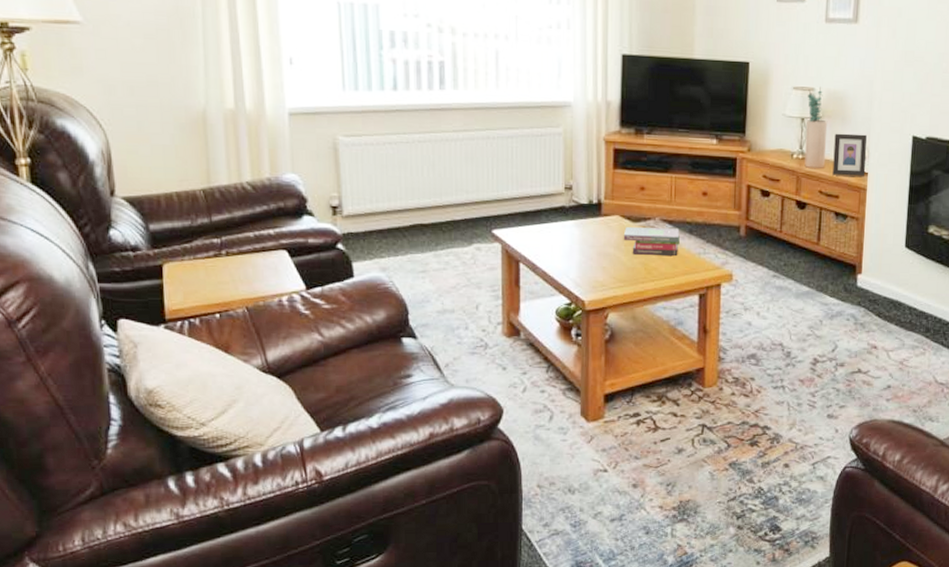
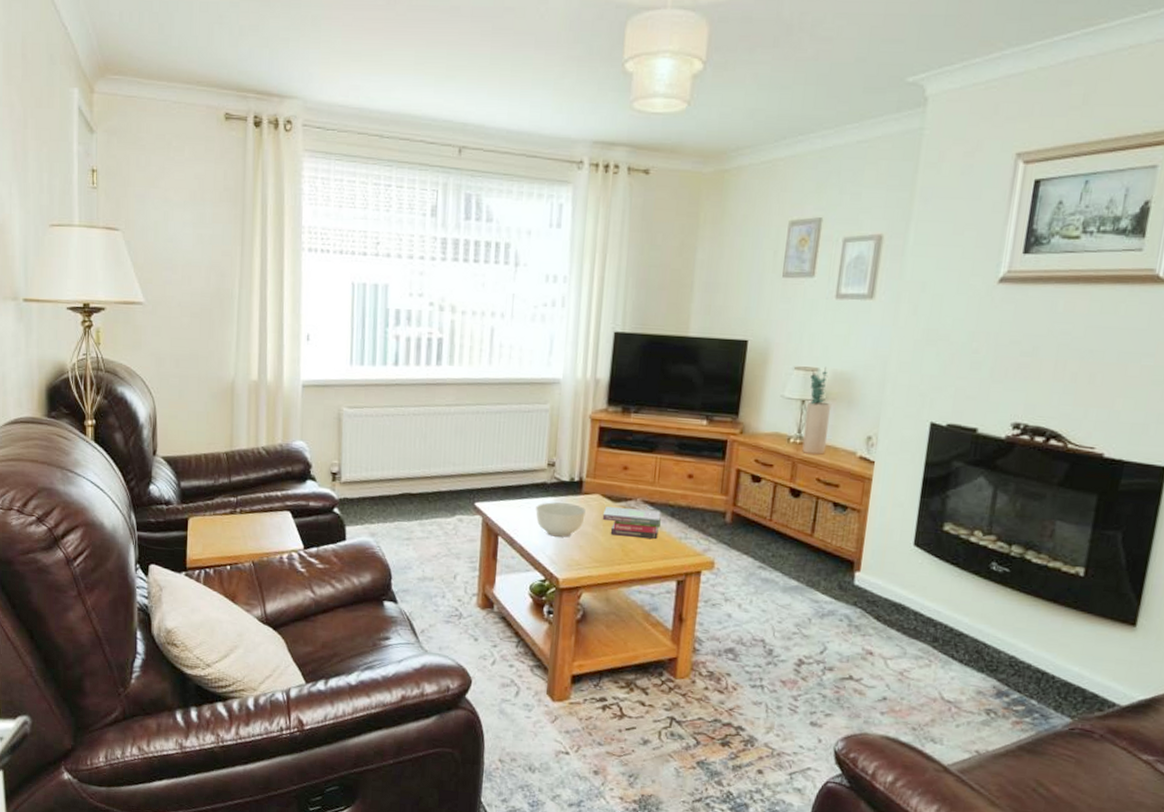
bowl: none [556,225,606,260] -> present [535,502,586,537]
picture frame: present [832,133,867,176] -> none [833,417,876,465]

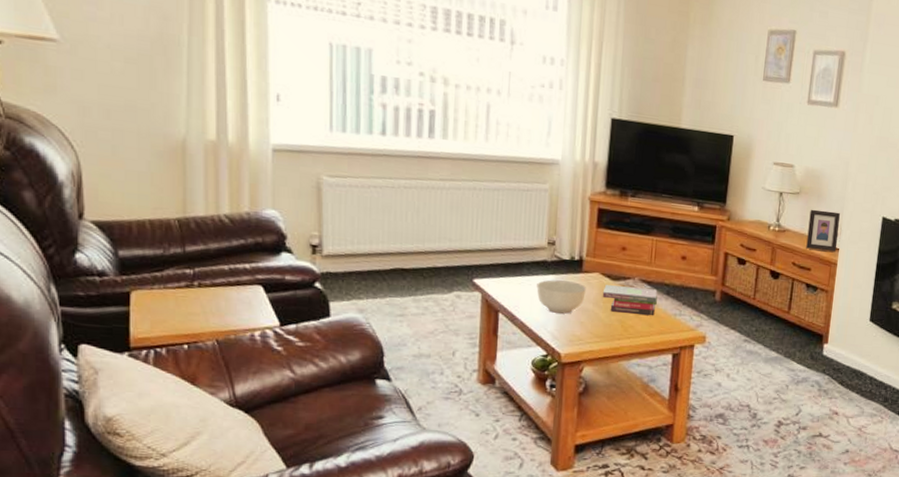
vase: present [802,367,832,456] -> none [780,164,805,242]
picture frame: none [833,417,876,465] -> present [806,209,840,252]

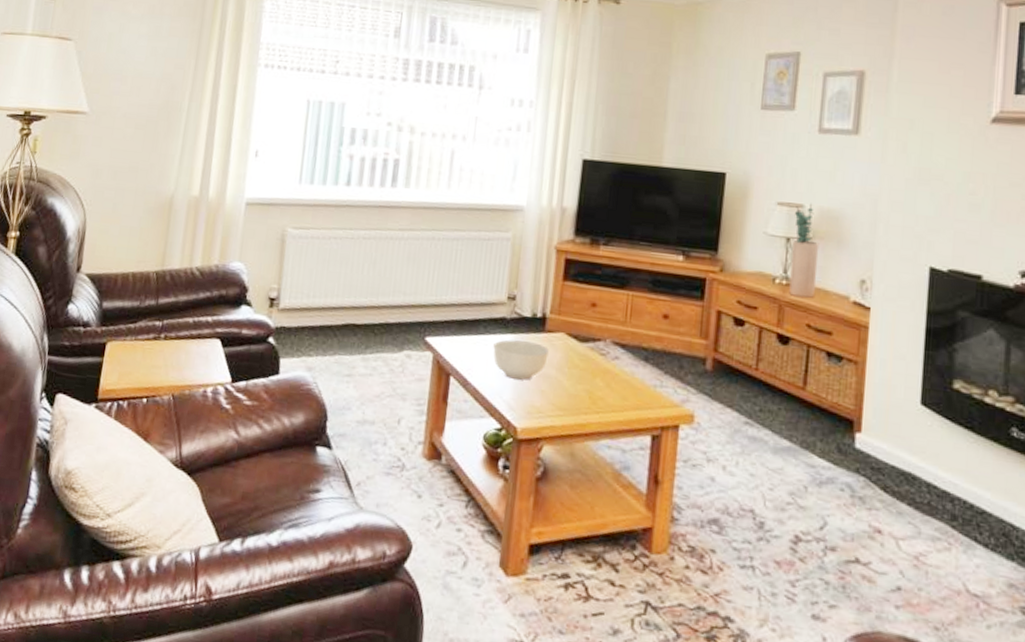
books: present [602,285,658,316] -> none [567,347,634,387]
vase: none [780,164,805,242] -> present [789,203,820,299]
picture frame: present [806,209,840,252] -> none [824,257,869,311]

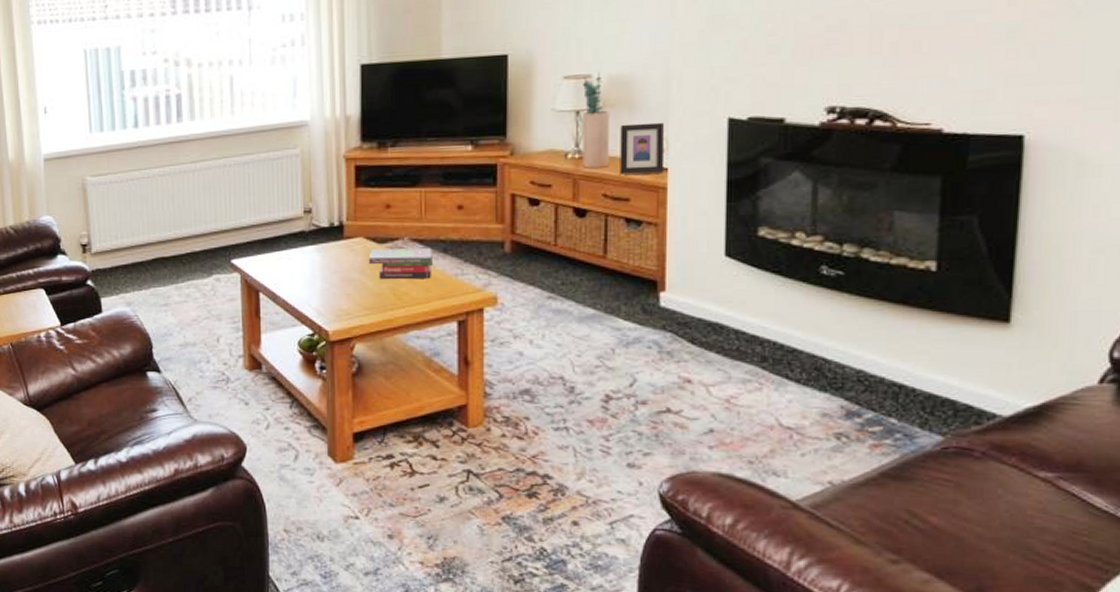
bowl: present [493,339,549,380] -> none [296,250,350,287]
books: none [567,347,634,387] -> present [368,248,433,280]
picture frame: none [824,257,869,311] -> present [620,122,665,175]

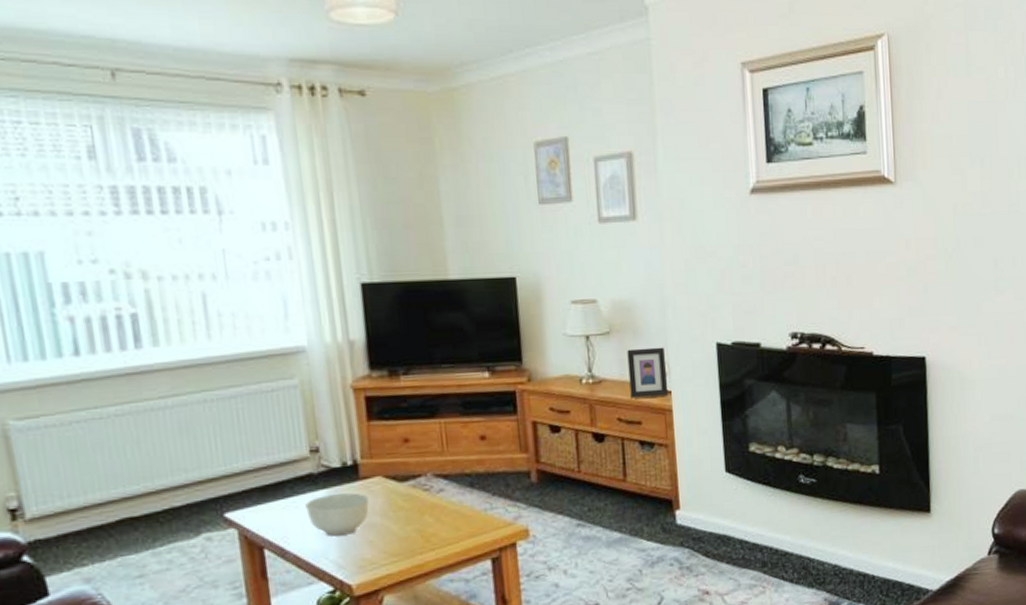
bowl: none [296,250,350,287] -> present [305,493,369,536]
books: present [368,248,433,280] -> none [389,483,460,521]
vase: present [582,72,611,170] -> none [589,297,621,394]

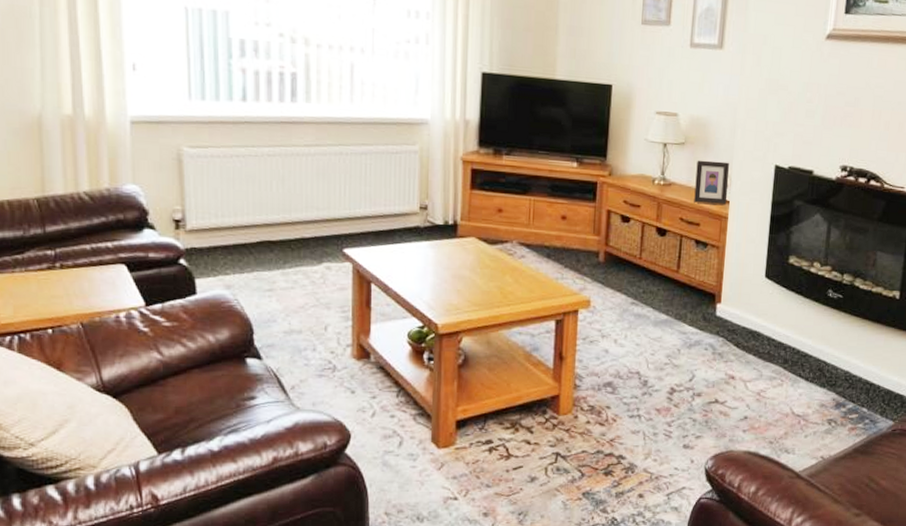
bowl: present [305,493,369,536] -> none [410,246,462,282]

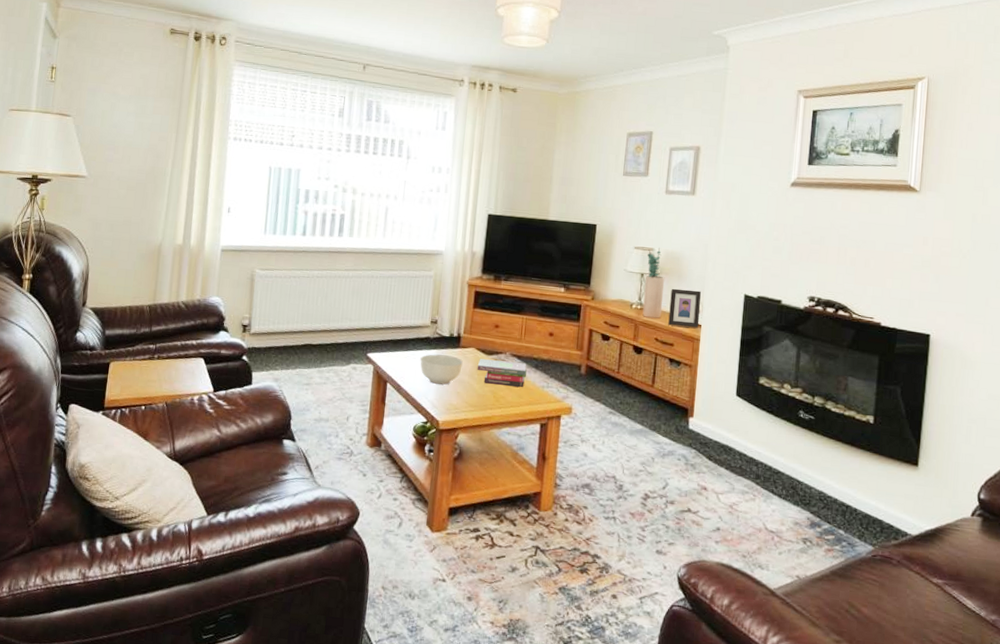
bowl: none [410,246,462,282] -> present [420,354,463,385]
books: none [479,250,537,281] -> present [477,359,527,388]
vase: none [666,112,690,196] -> present [642,247,665,319]

